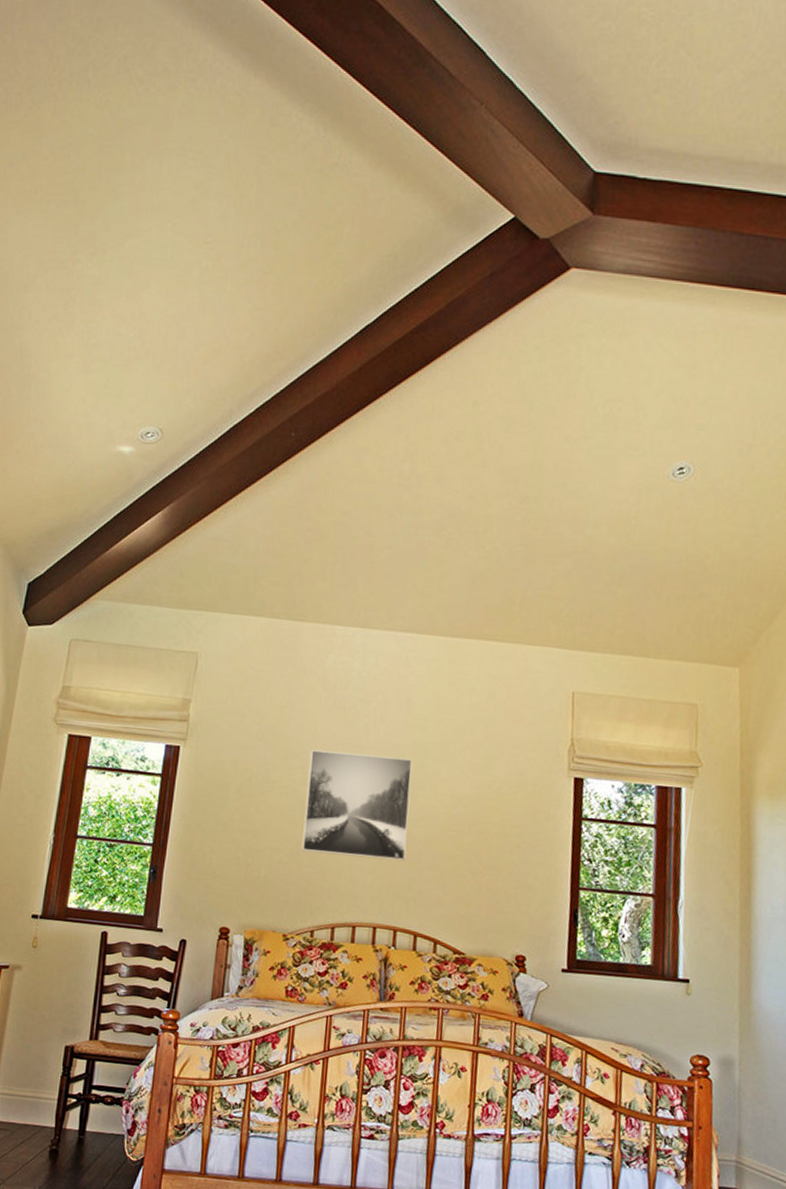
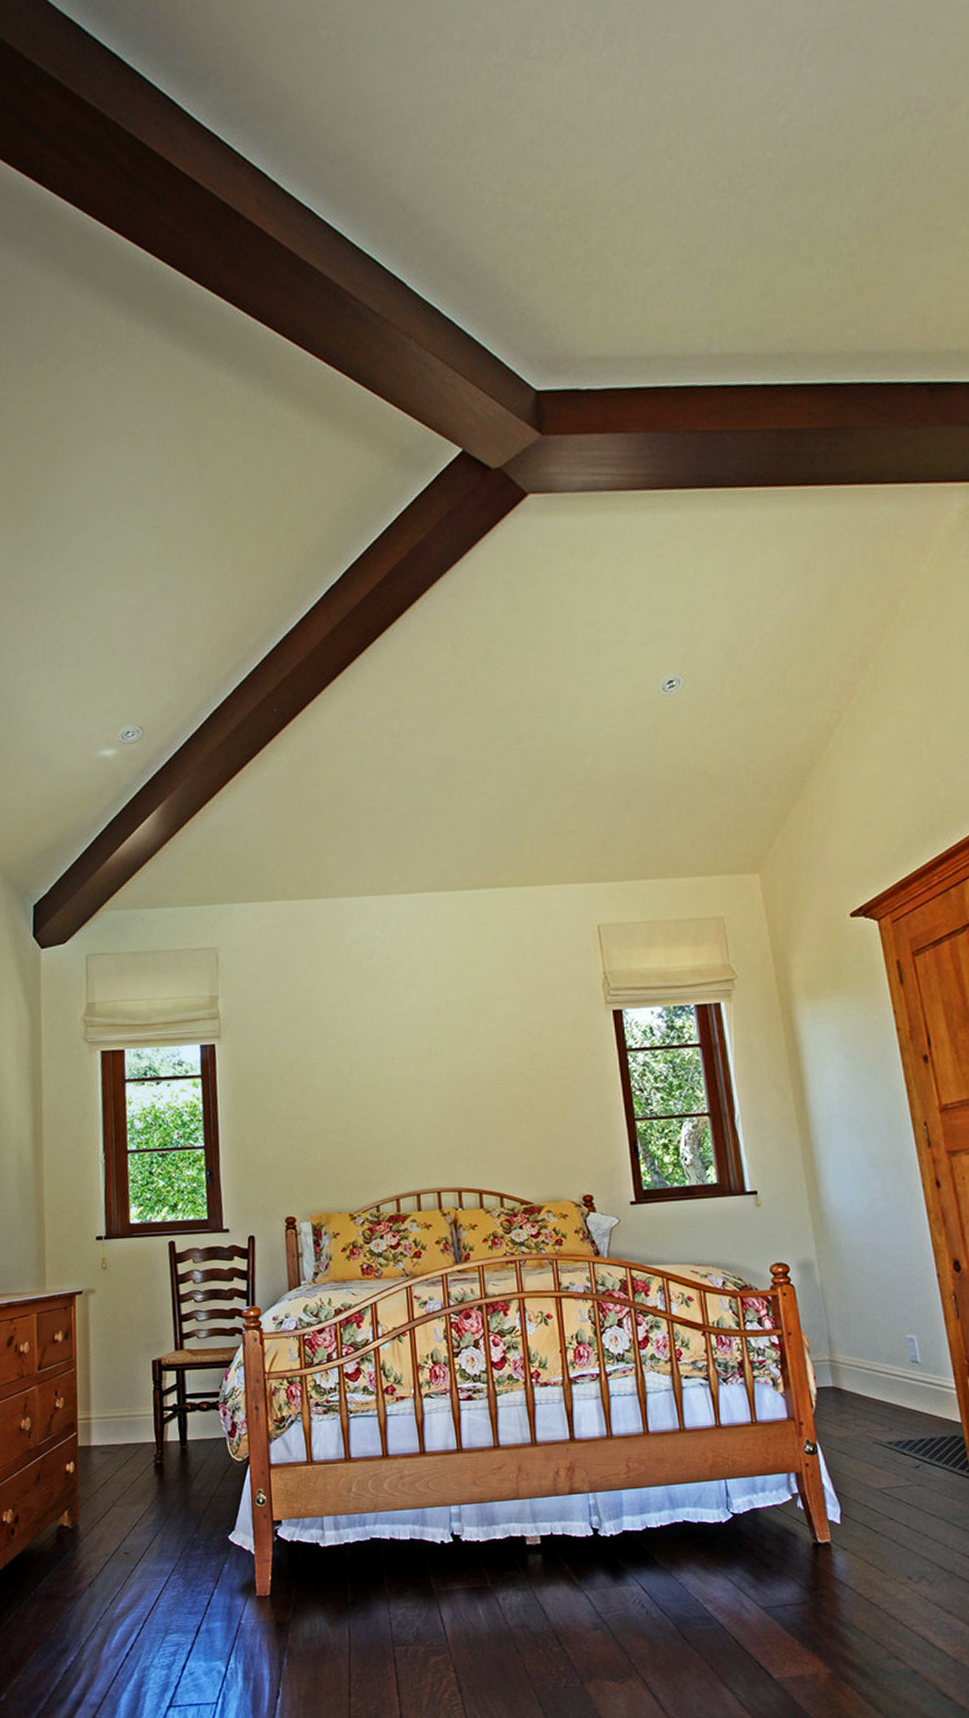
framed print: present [301,750,413,861] -> none [346,1019,458,1129]

